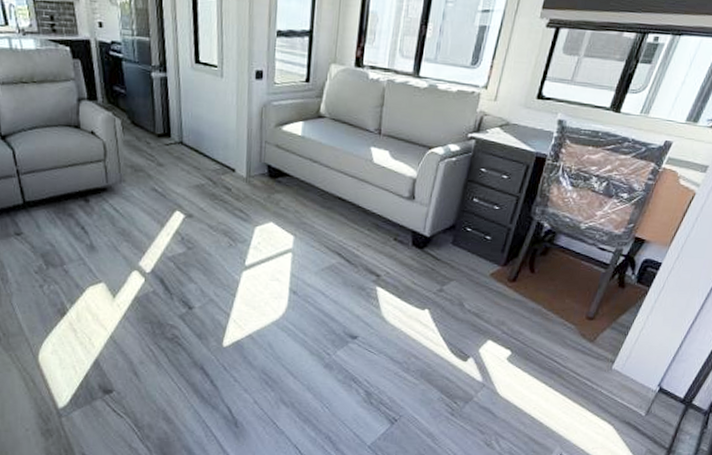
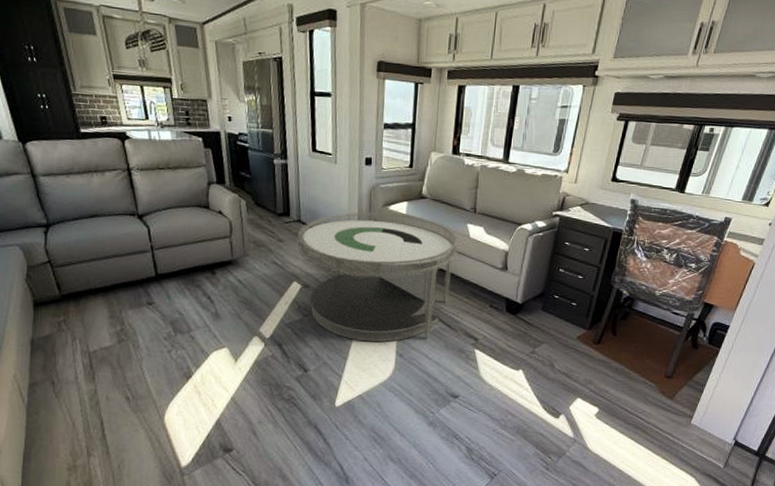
coffee table: none [179,132,361,278] -> present [297,211,459,342]

